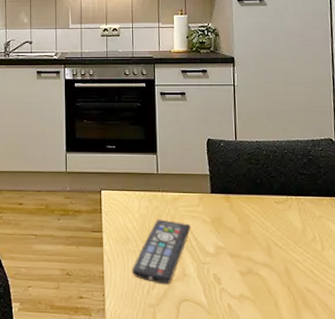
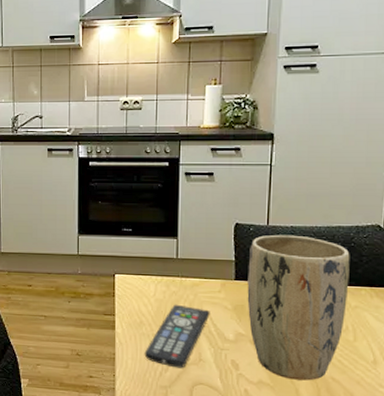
plant pot: none [221,149,312,293] -> present [247,234,350,381]

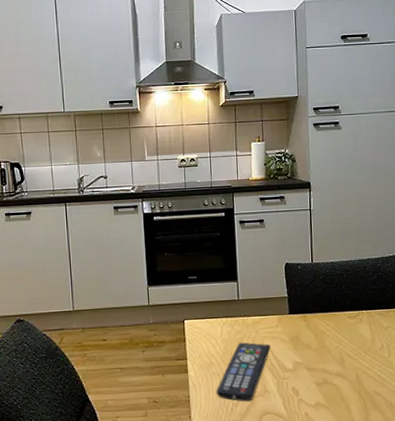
plant pot: present [247,234,350,381] -> none [299,269,381,398]

